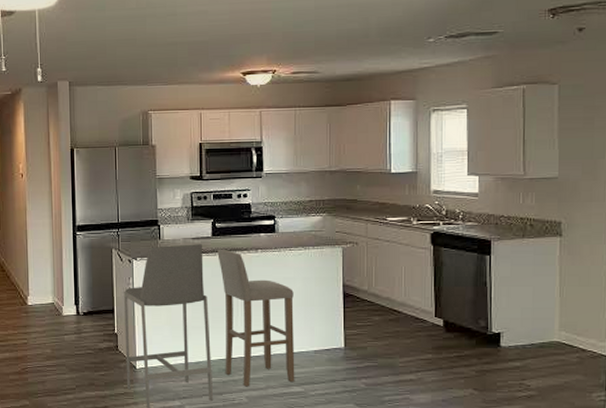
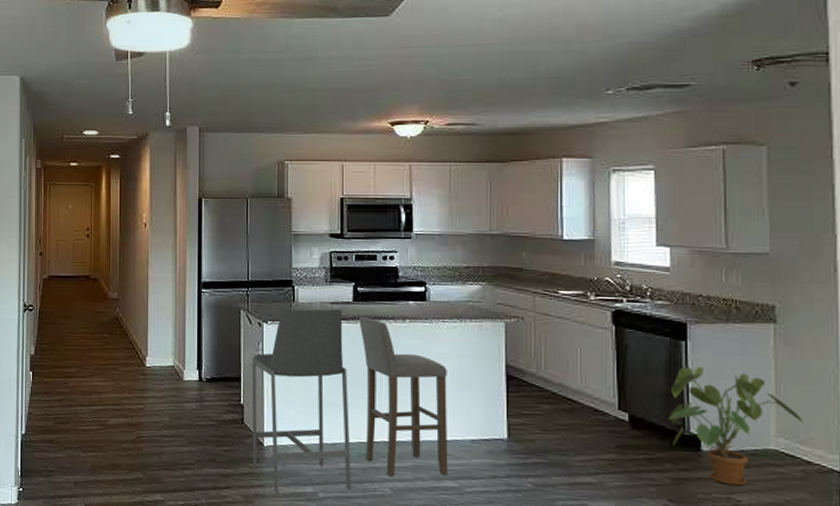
house plant: none [475,276,583,374] -> present [668,367,807,487]

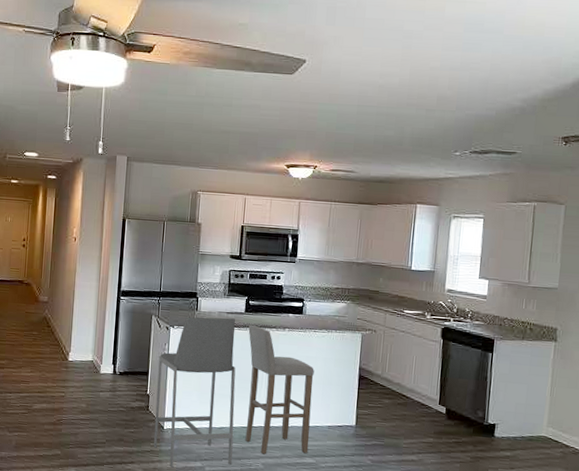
house plant: present [668,367,807,487] -> none [473,373,569,464]

